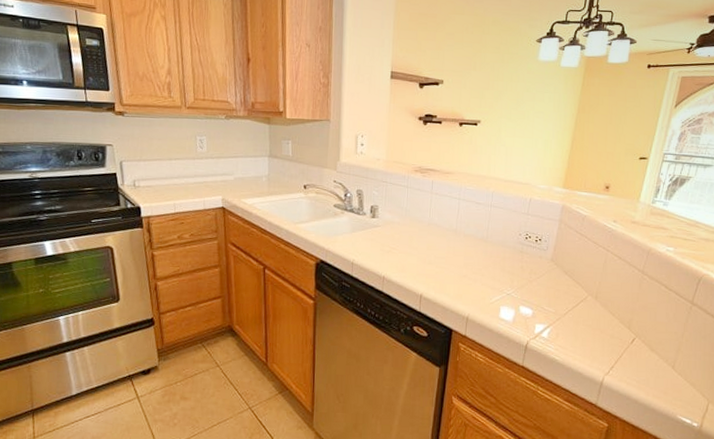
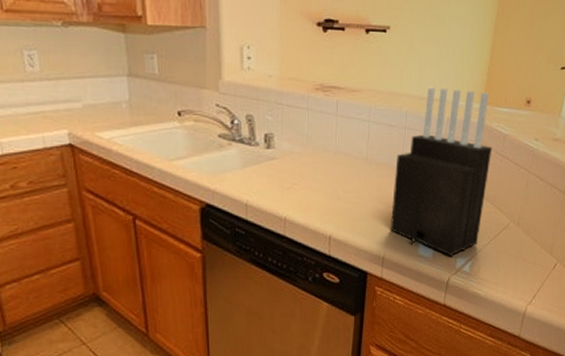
knife block: none [474,171,572,322] -> present [390,87,493,256]

